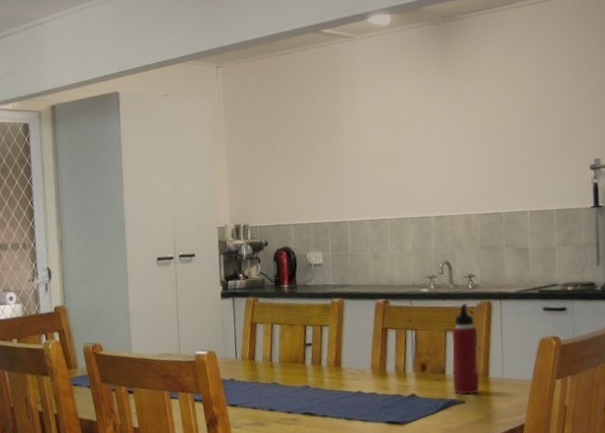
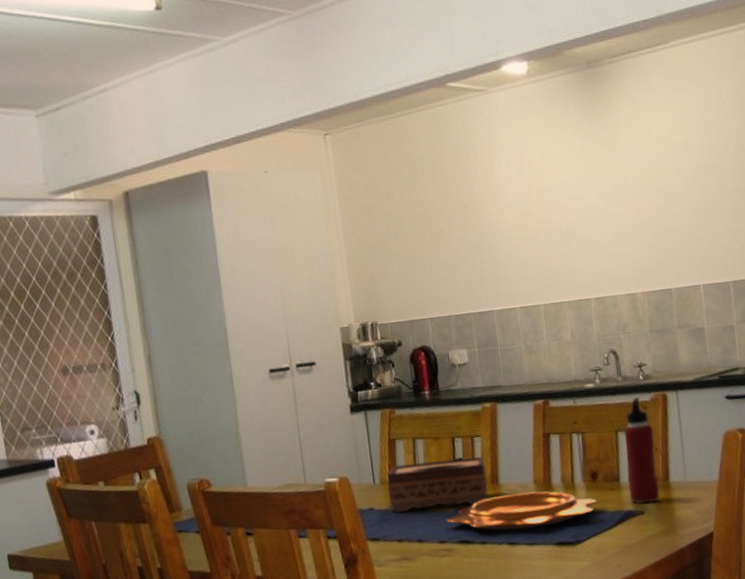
tissue box: none [247,343,332,385] -> present [387,457,488,514]
decorative bowl: none [294,376,425,407] -> present [446,491,597,531]

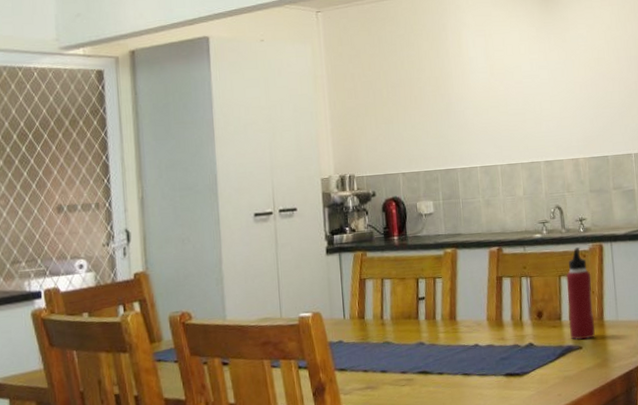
tissue box: present [387,457,488,514] -> none [356,296,447,346]
decorative bowl: present [446,491,597,531] -> none [408,328,542,363]

